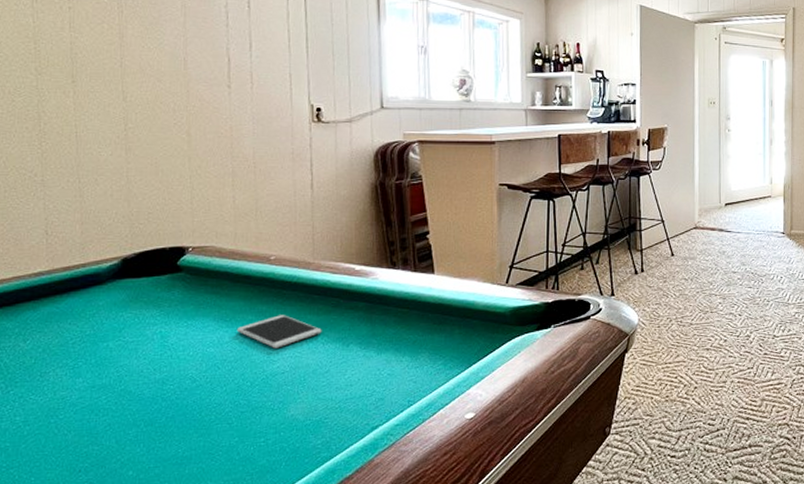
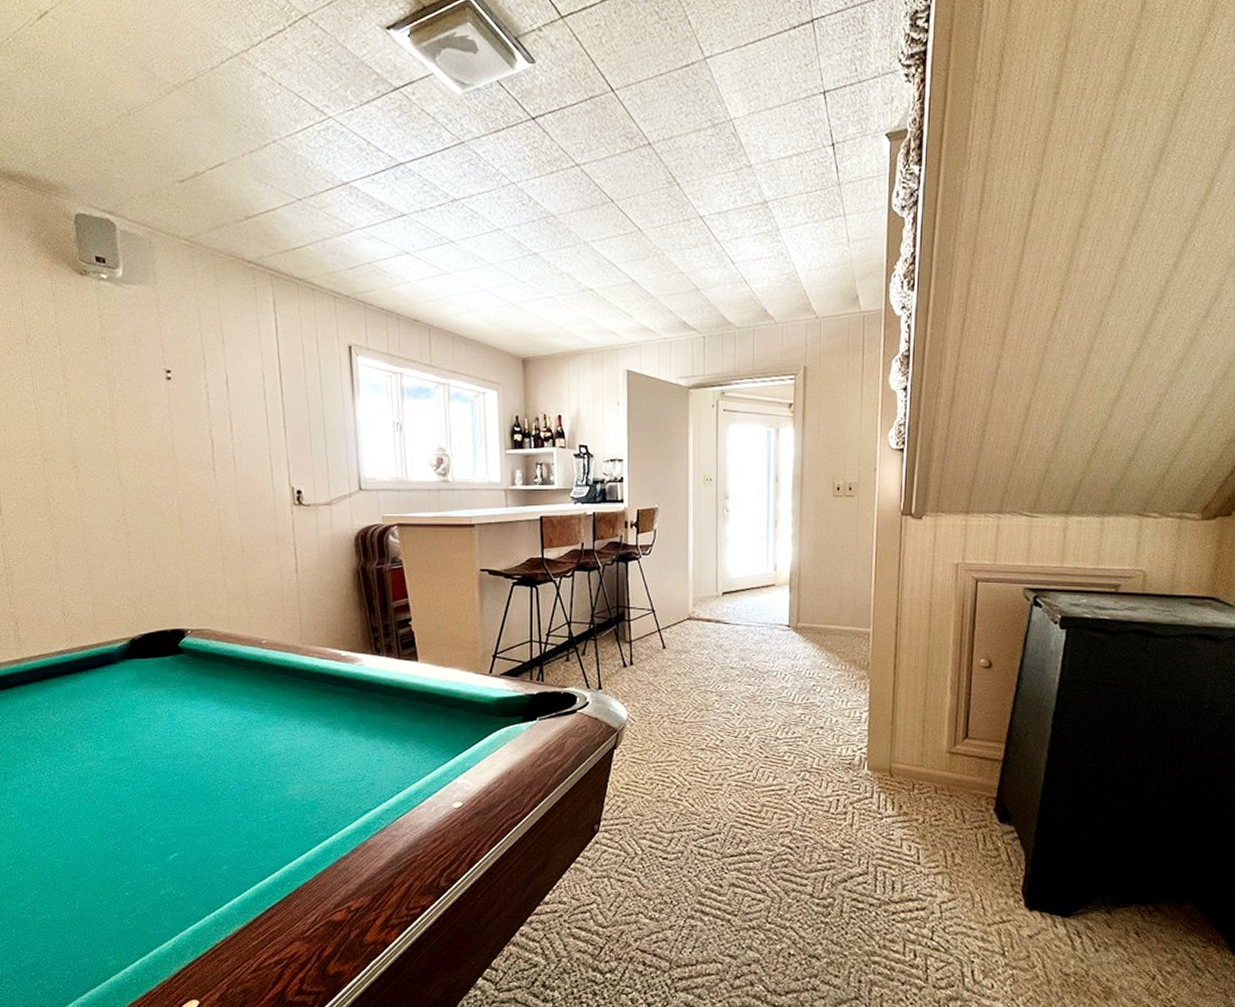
smartphone: present [236,315,322,348] -> none [235,698,313,730]

